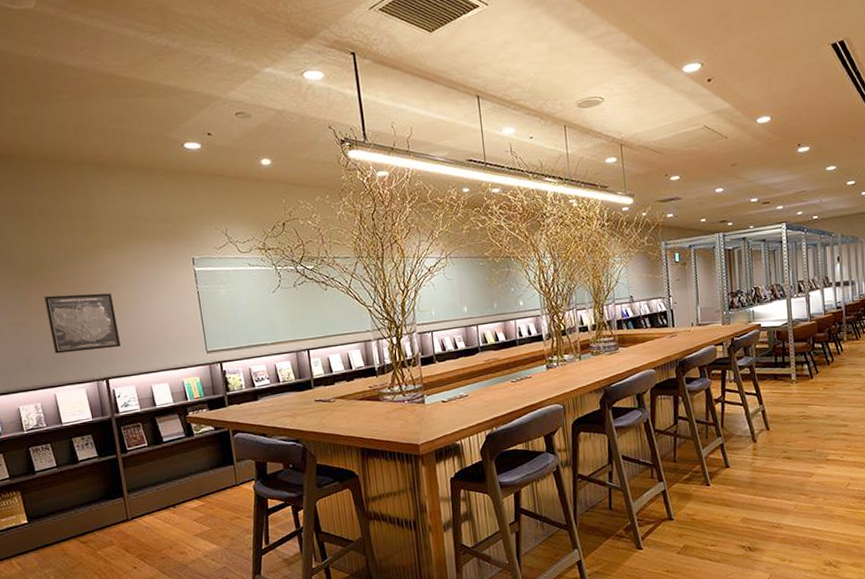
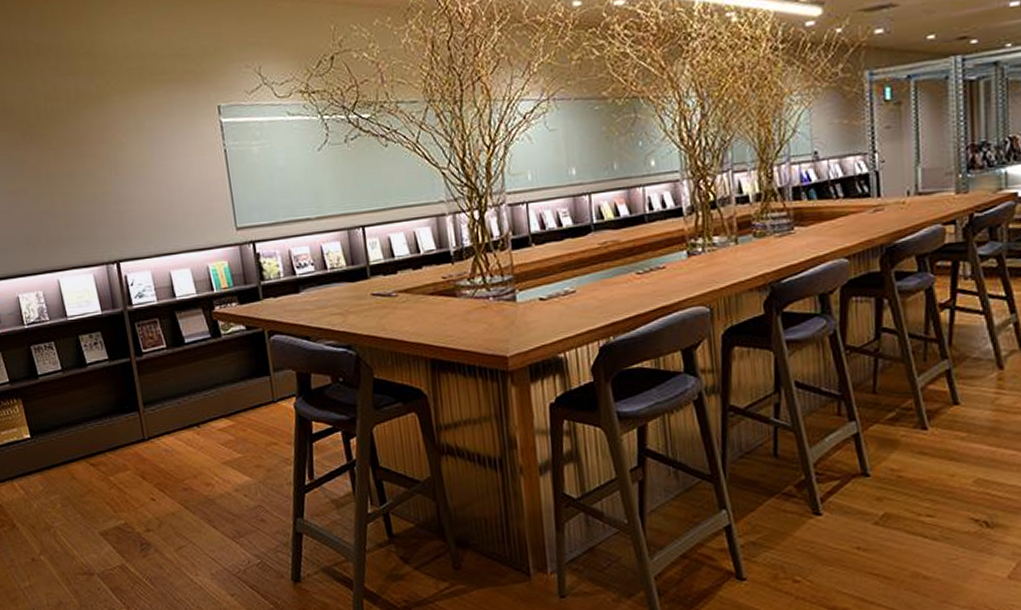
wall art: present [44,293,121,354] -> none [44,152,133,230]

